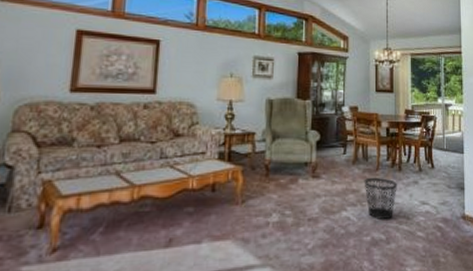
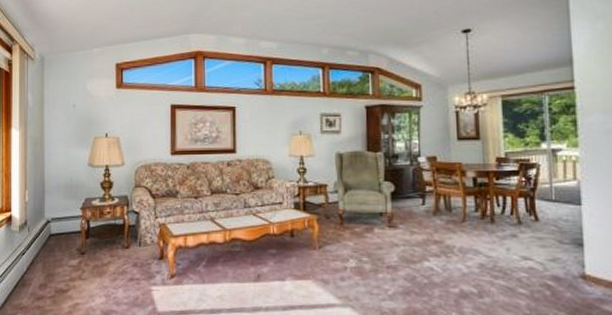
wastebasket: present [364,178,397,220] -> none [448,230,490,274]

